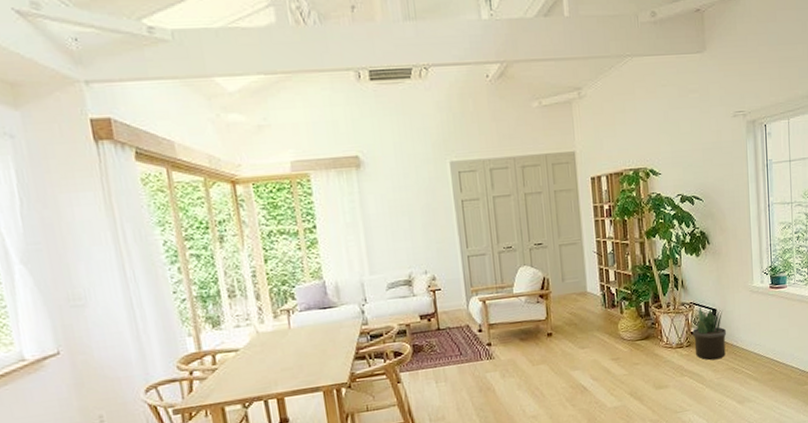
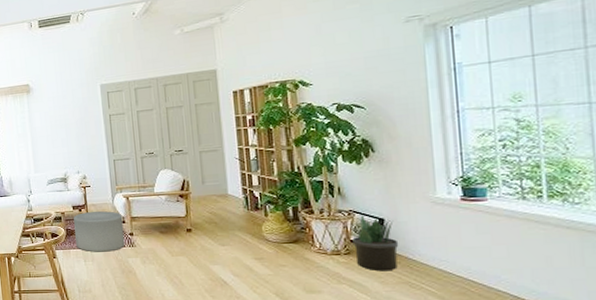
pouf: none [421,318,483,371] -> present [74,211,125,252]

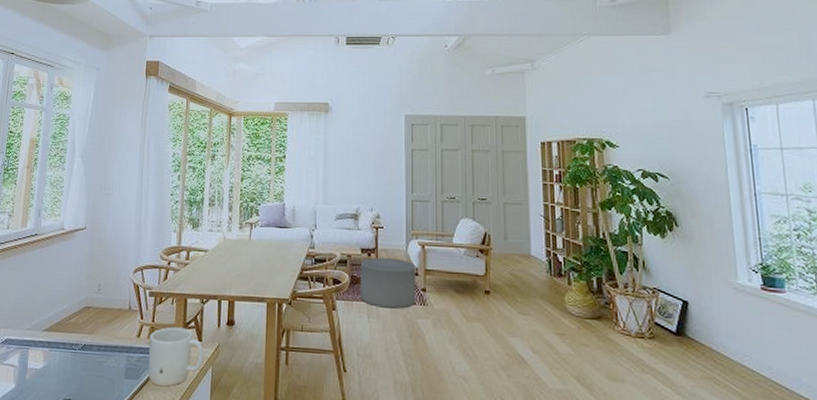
planter: present [352,215,399,272] -> none [656,294,703,363]

